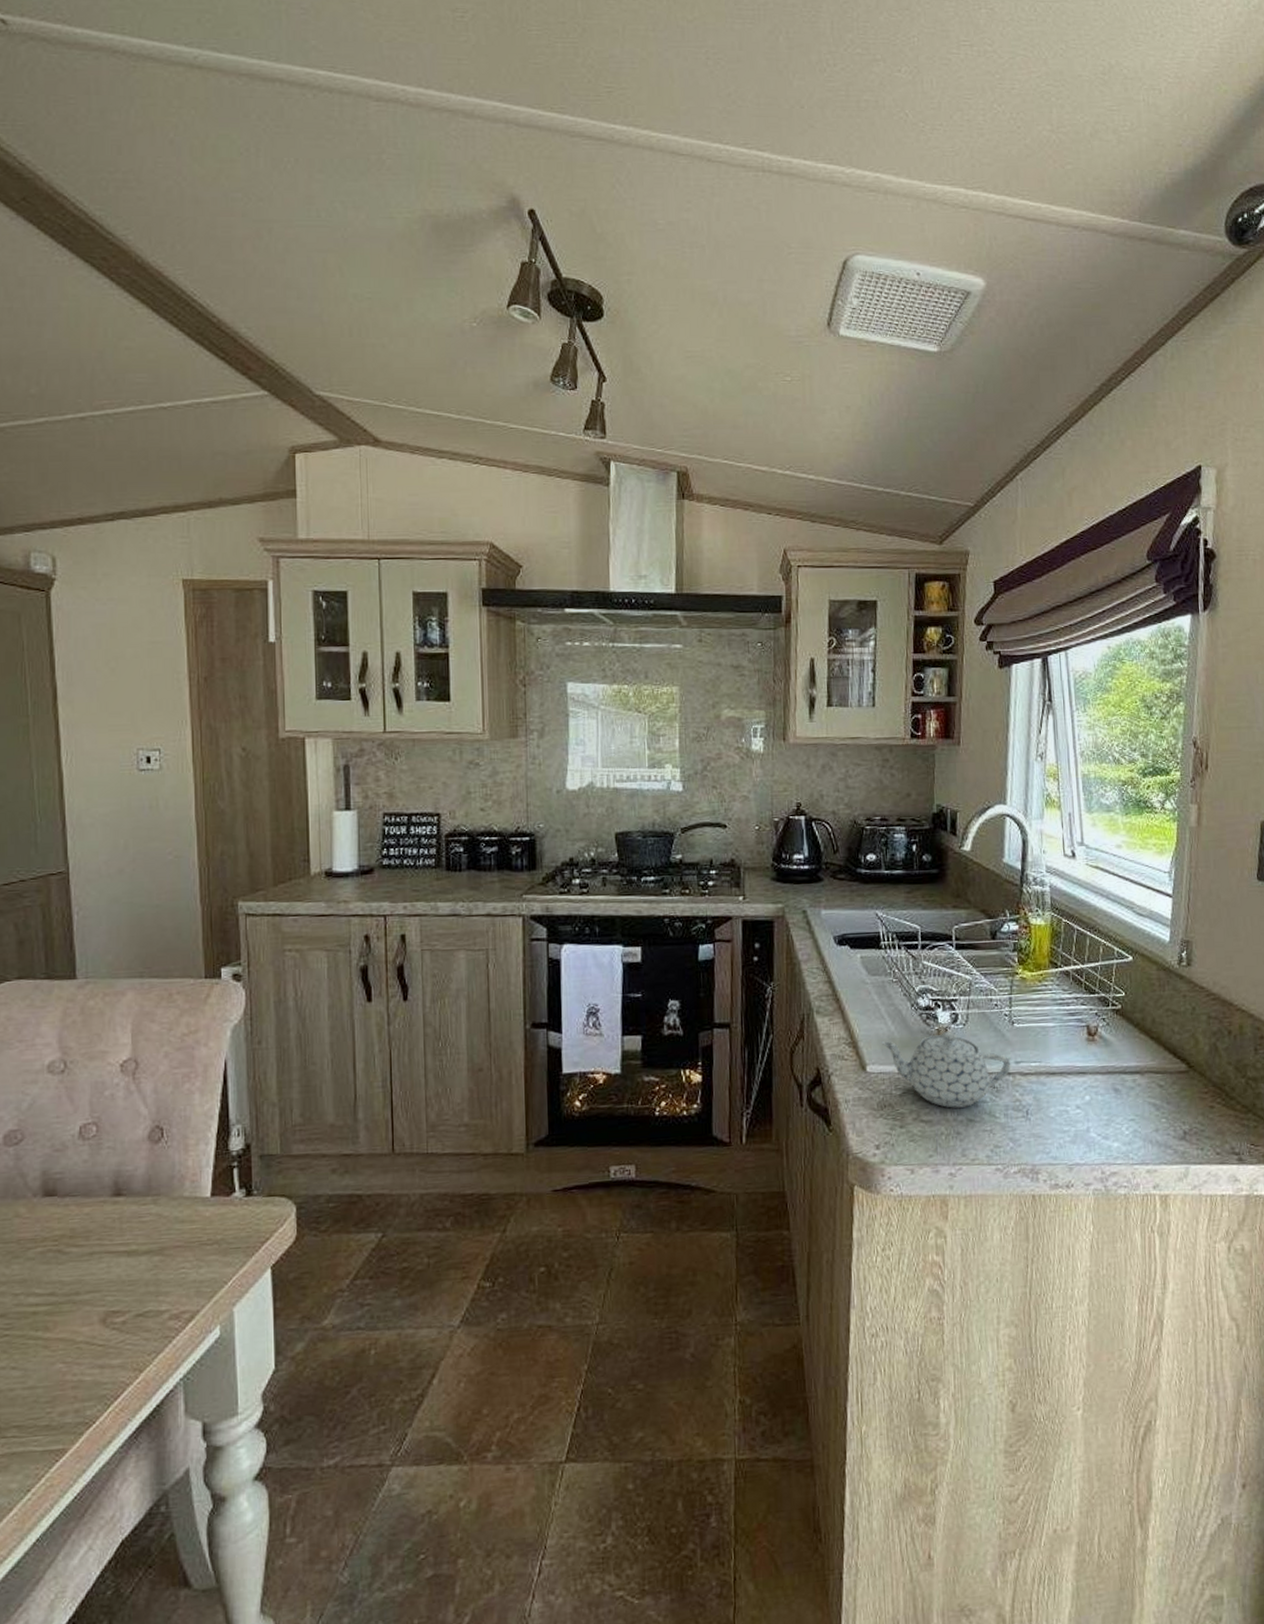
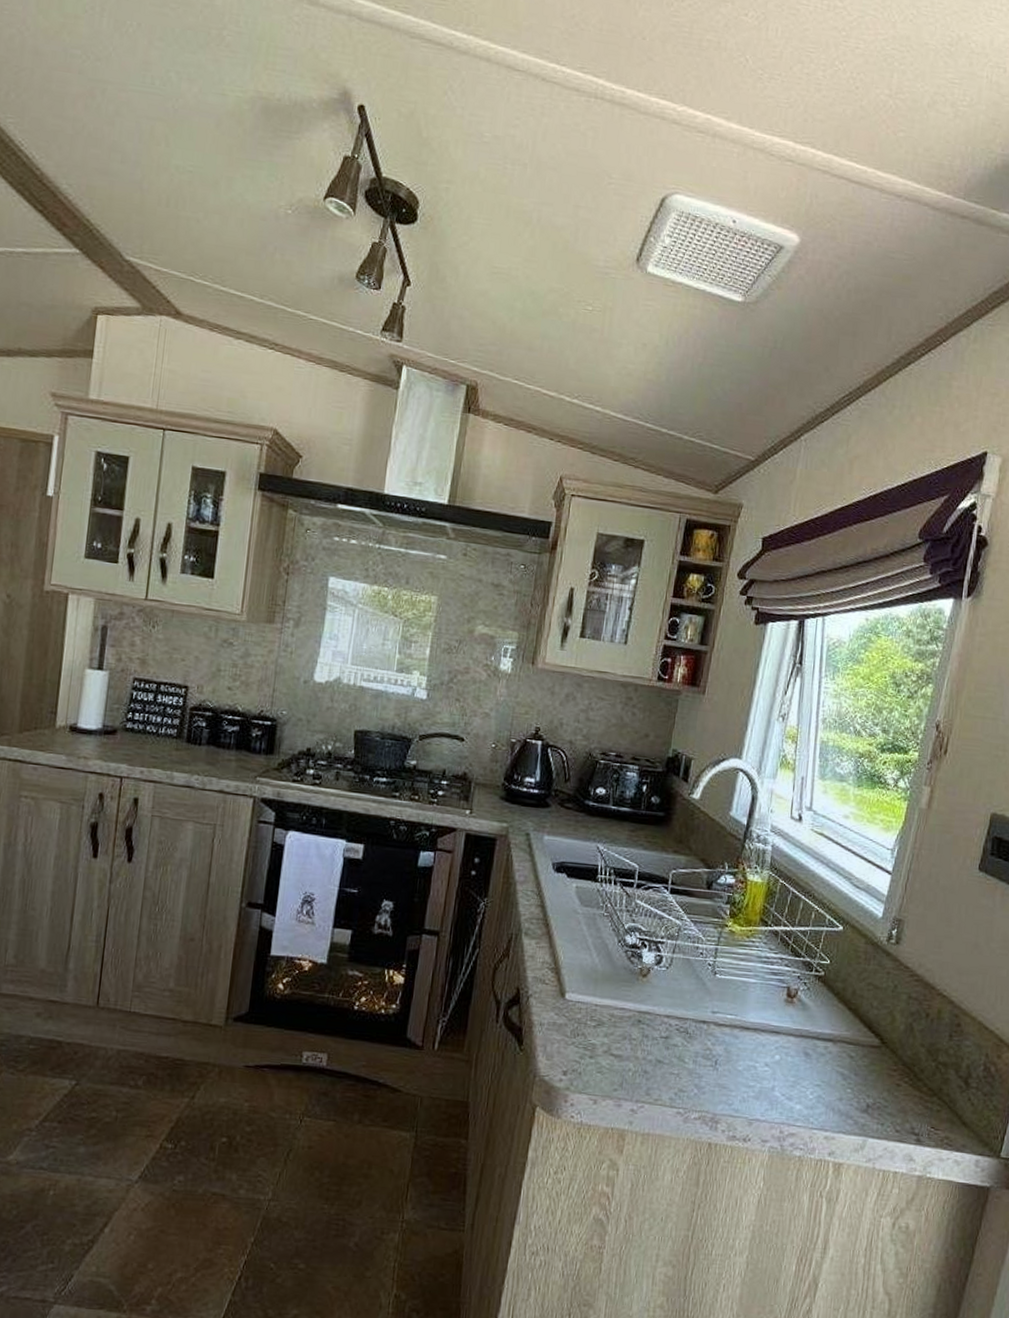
teapot: present [880,1032,1011,1108] -> none [582,971,708,1048]

